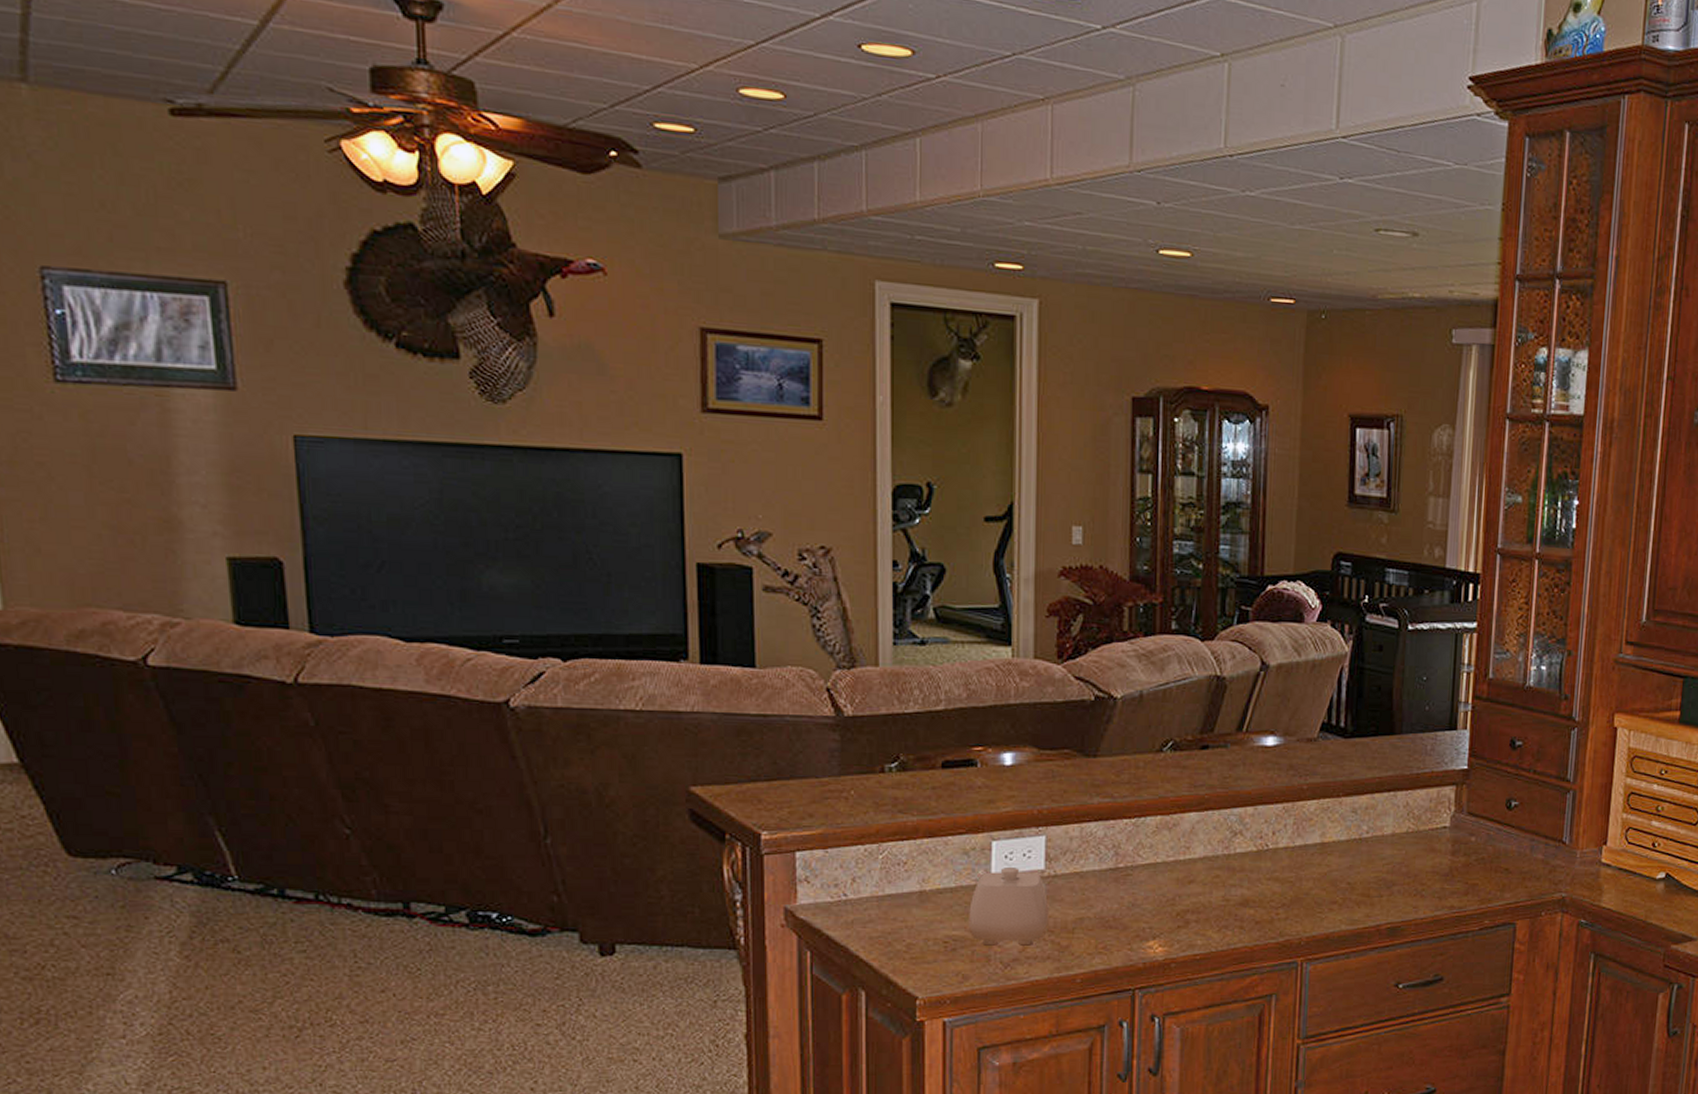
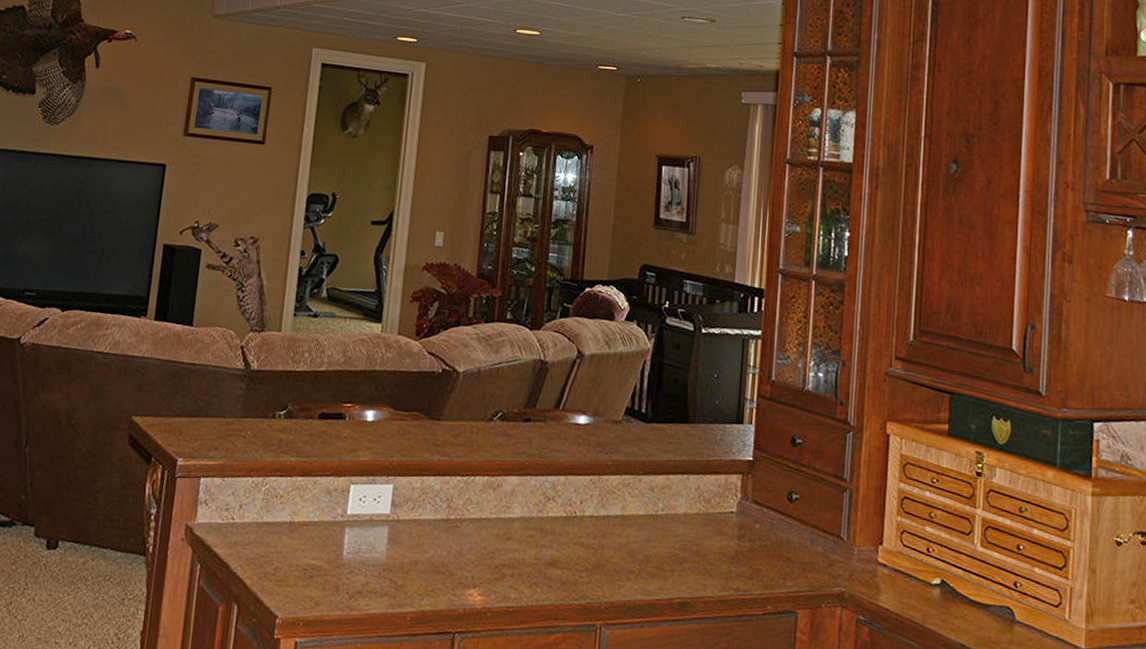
sugar bowl: present [969,866,1049,946] -> none [325,508,391,581]

